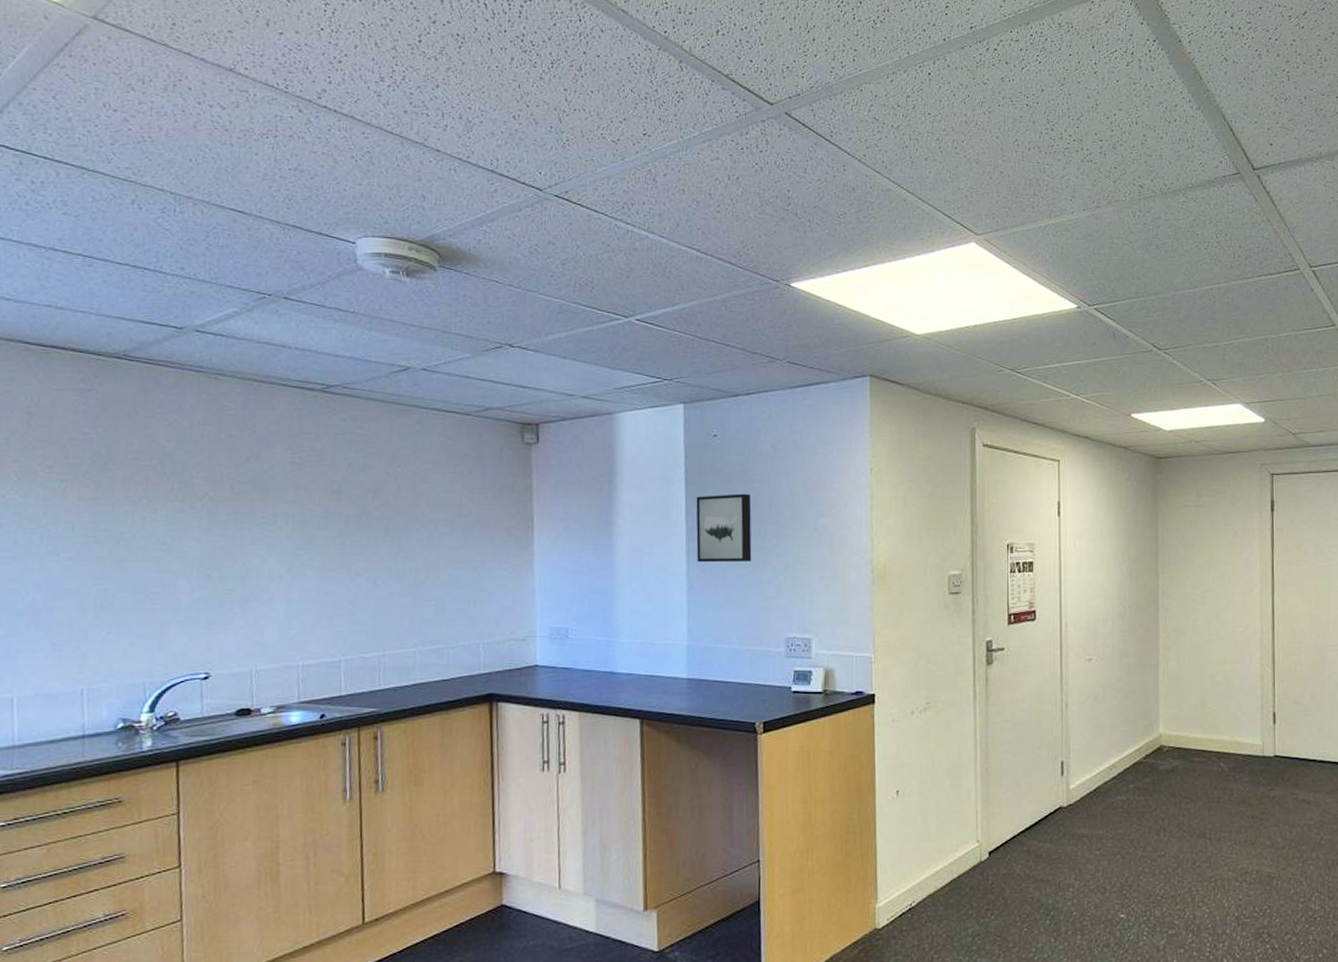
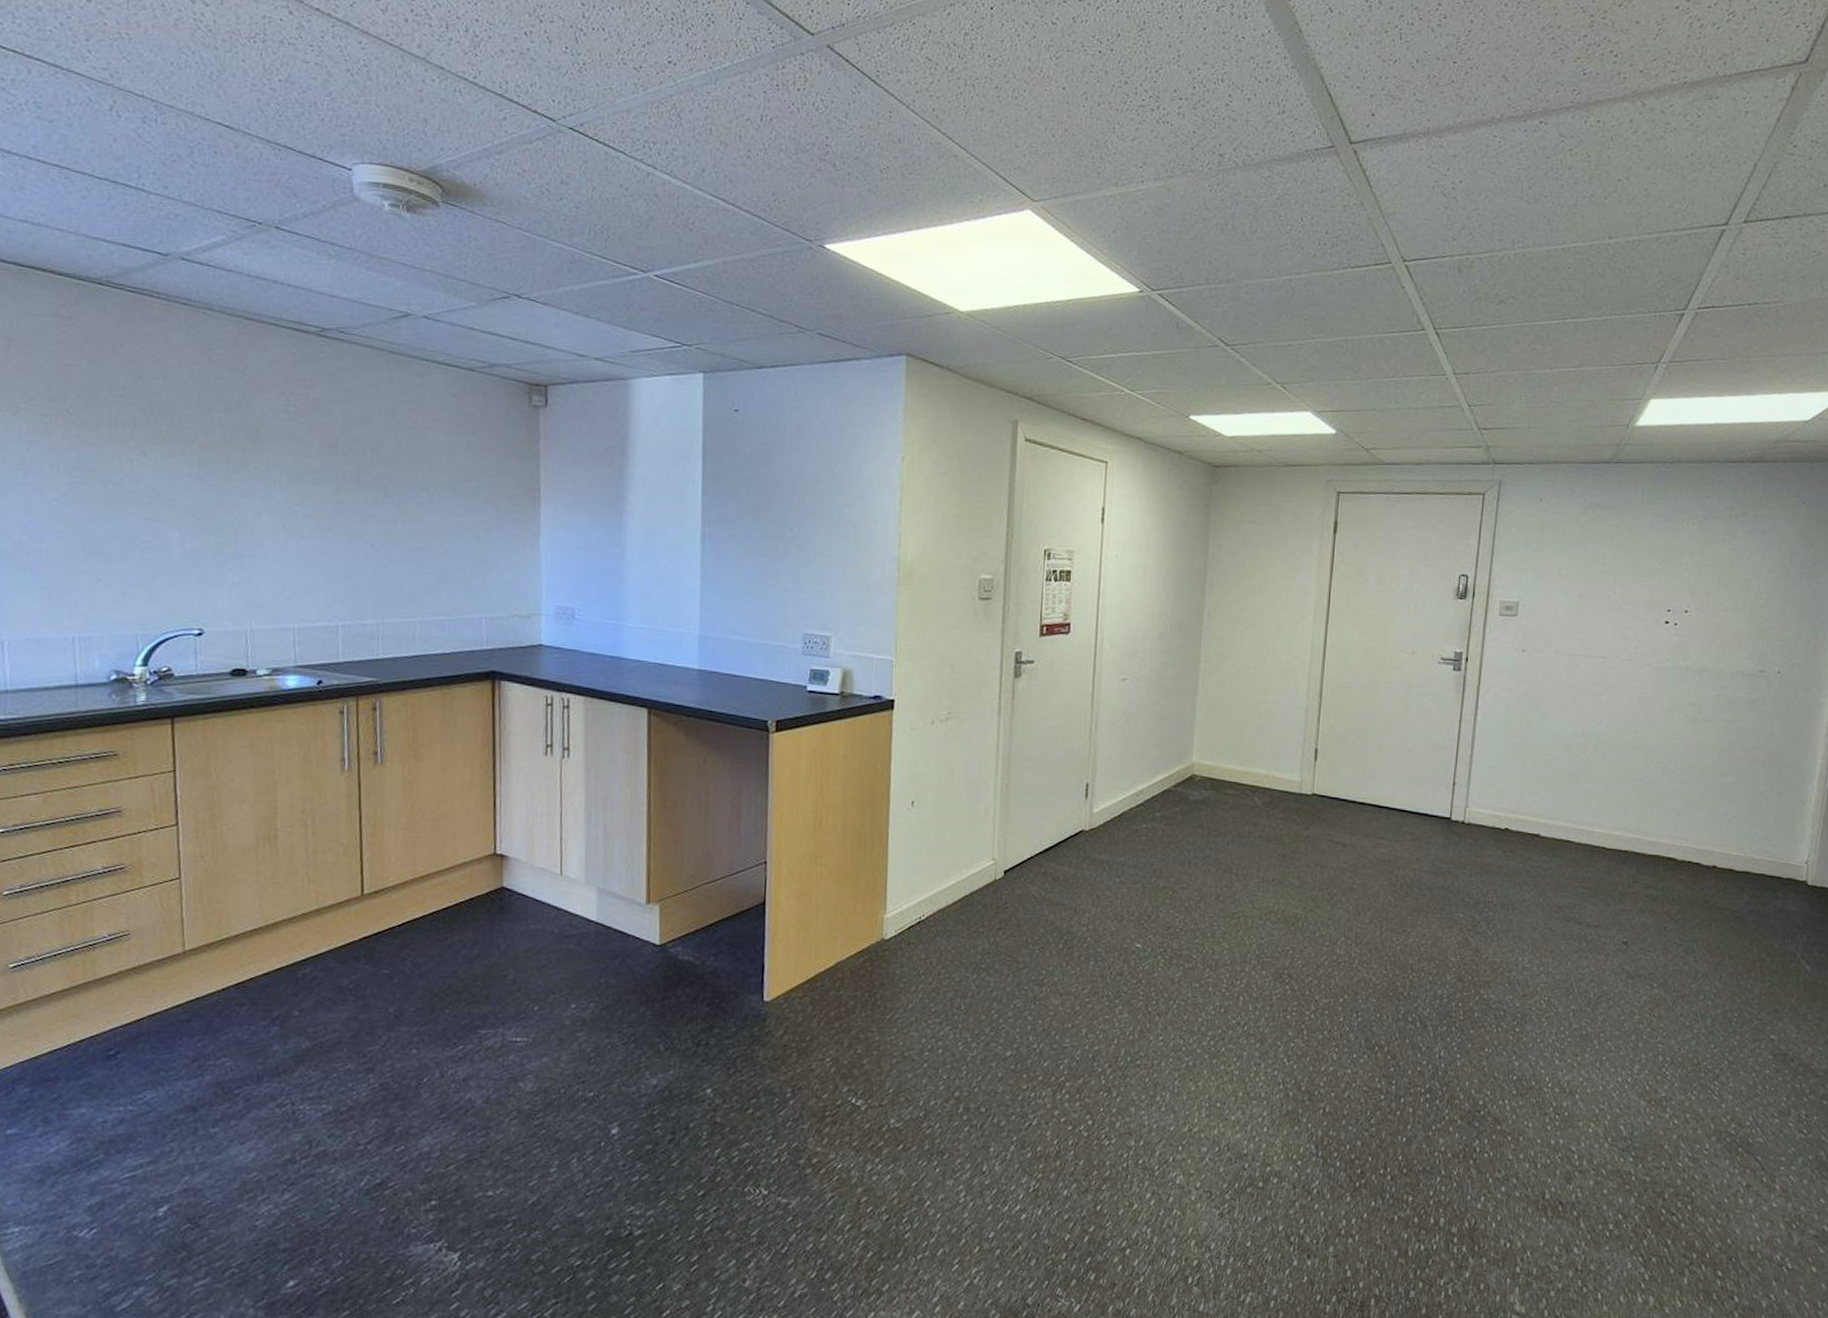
wall art: present [696,494,752,563] -> none [712,475,772,550]

